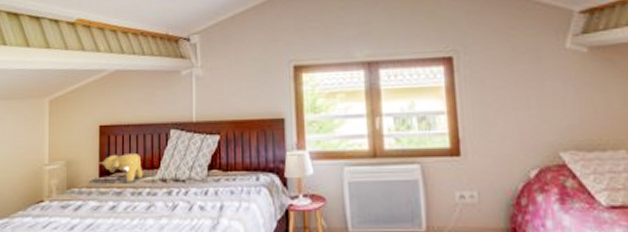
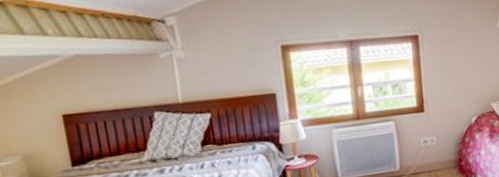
teddy bear: present [99,154,143,182] -> none [69,139,128,167]

